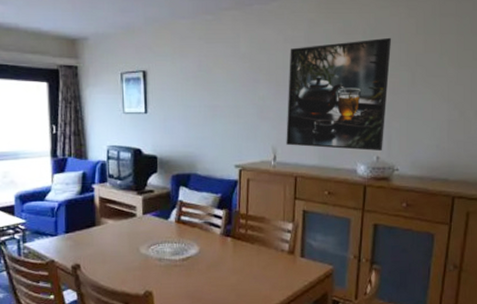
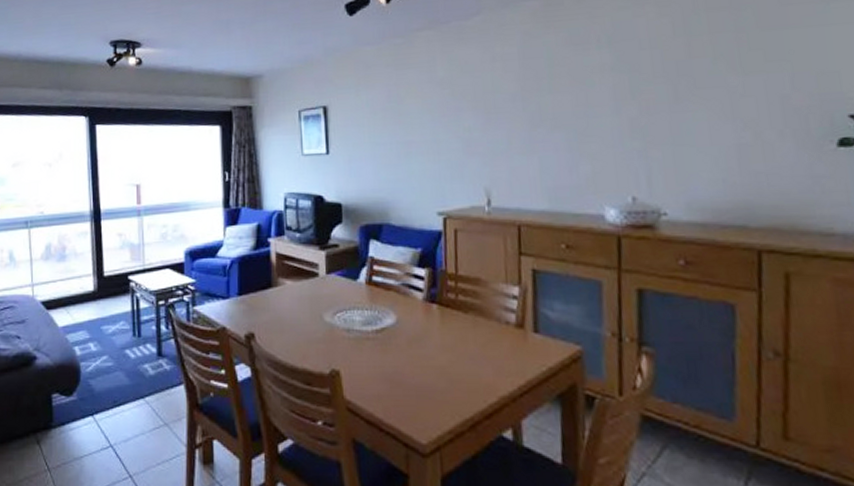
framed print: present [286,37,392,151] -> none [500,43,641,190]

